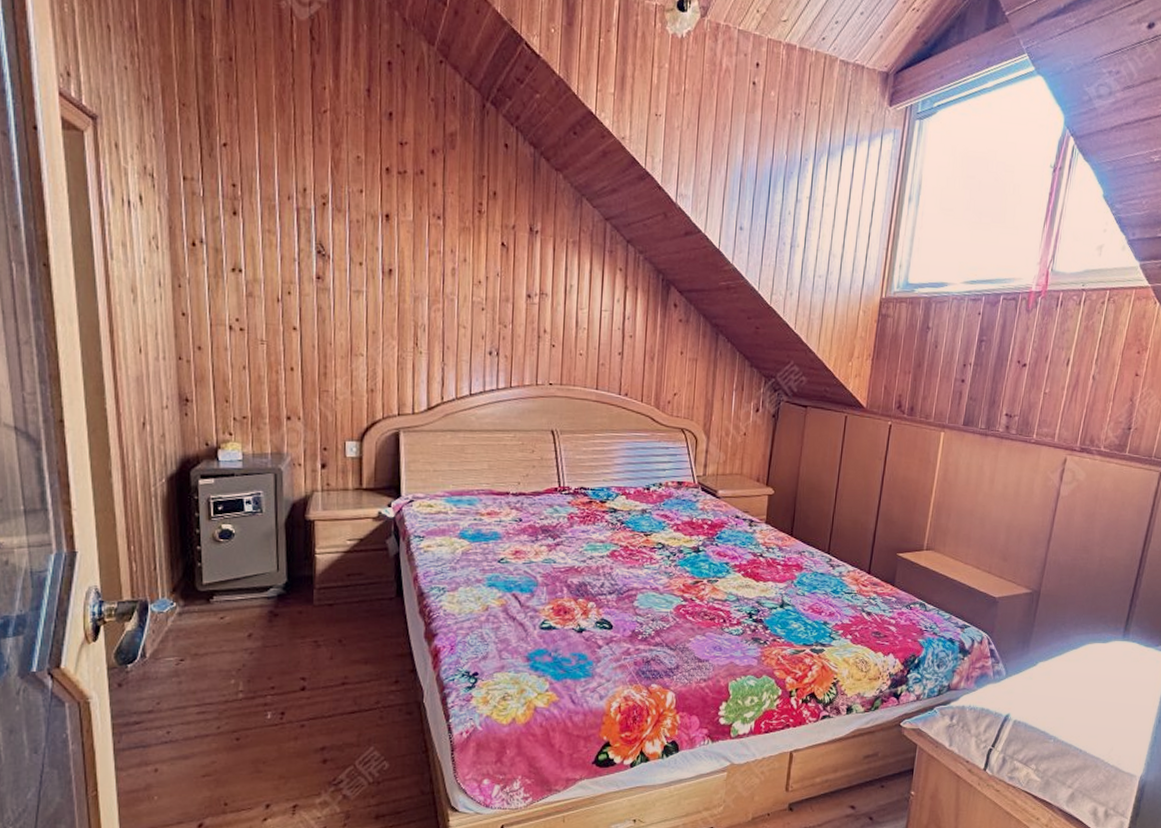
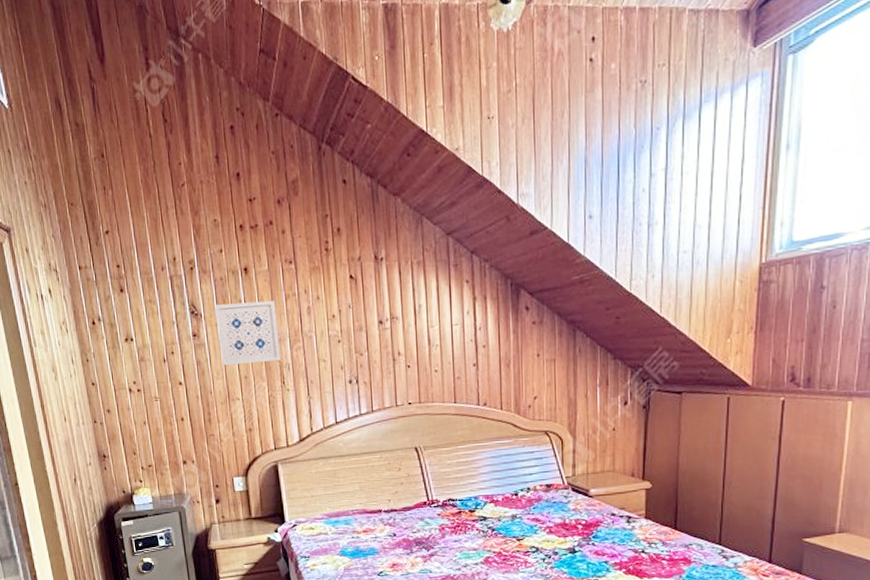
wall art: none [346,249,417,320] -> present [215,300,281,366]

